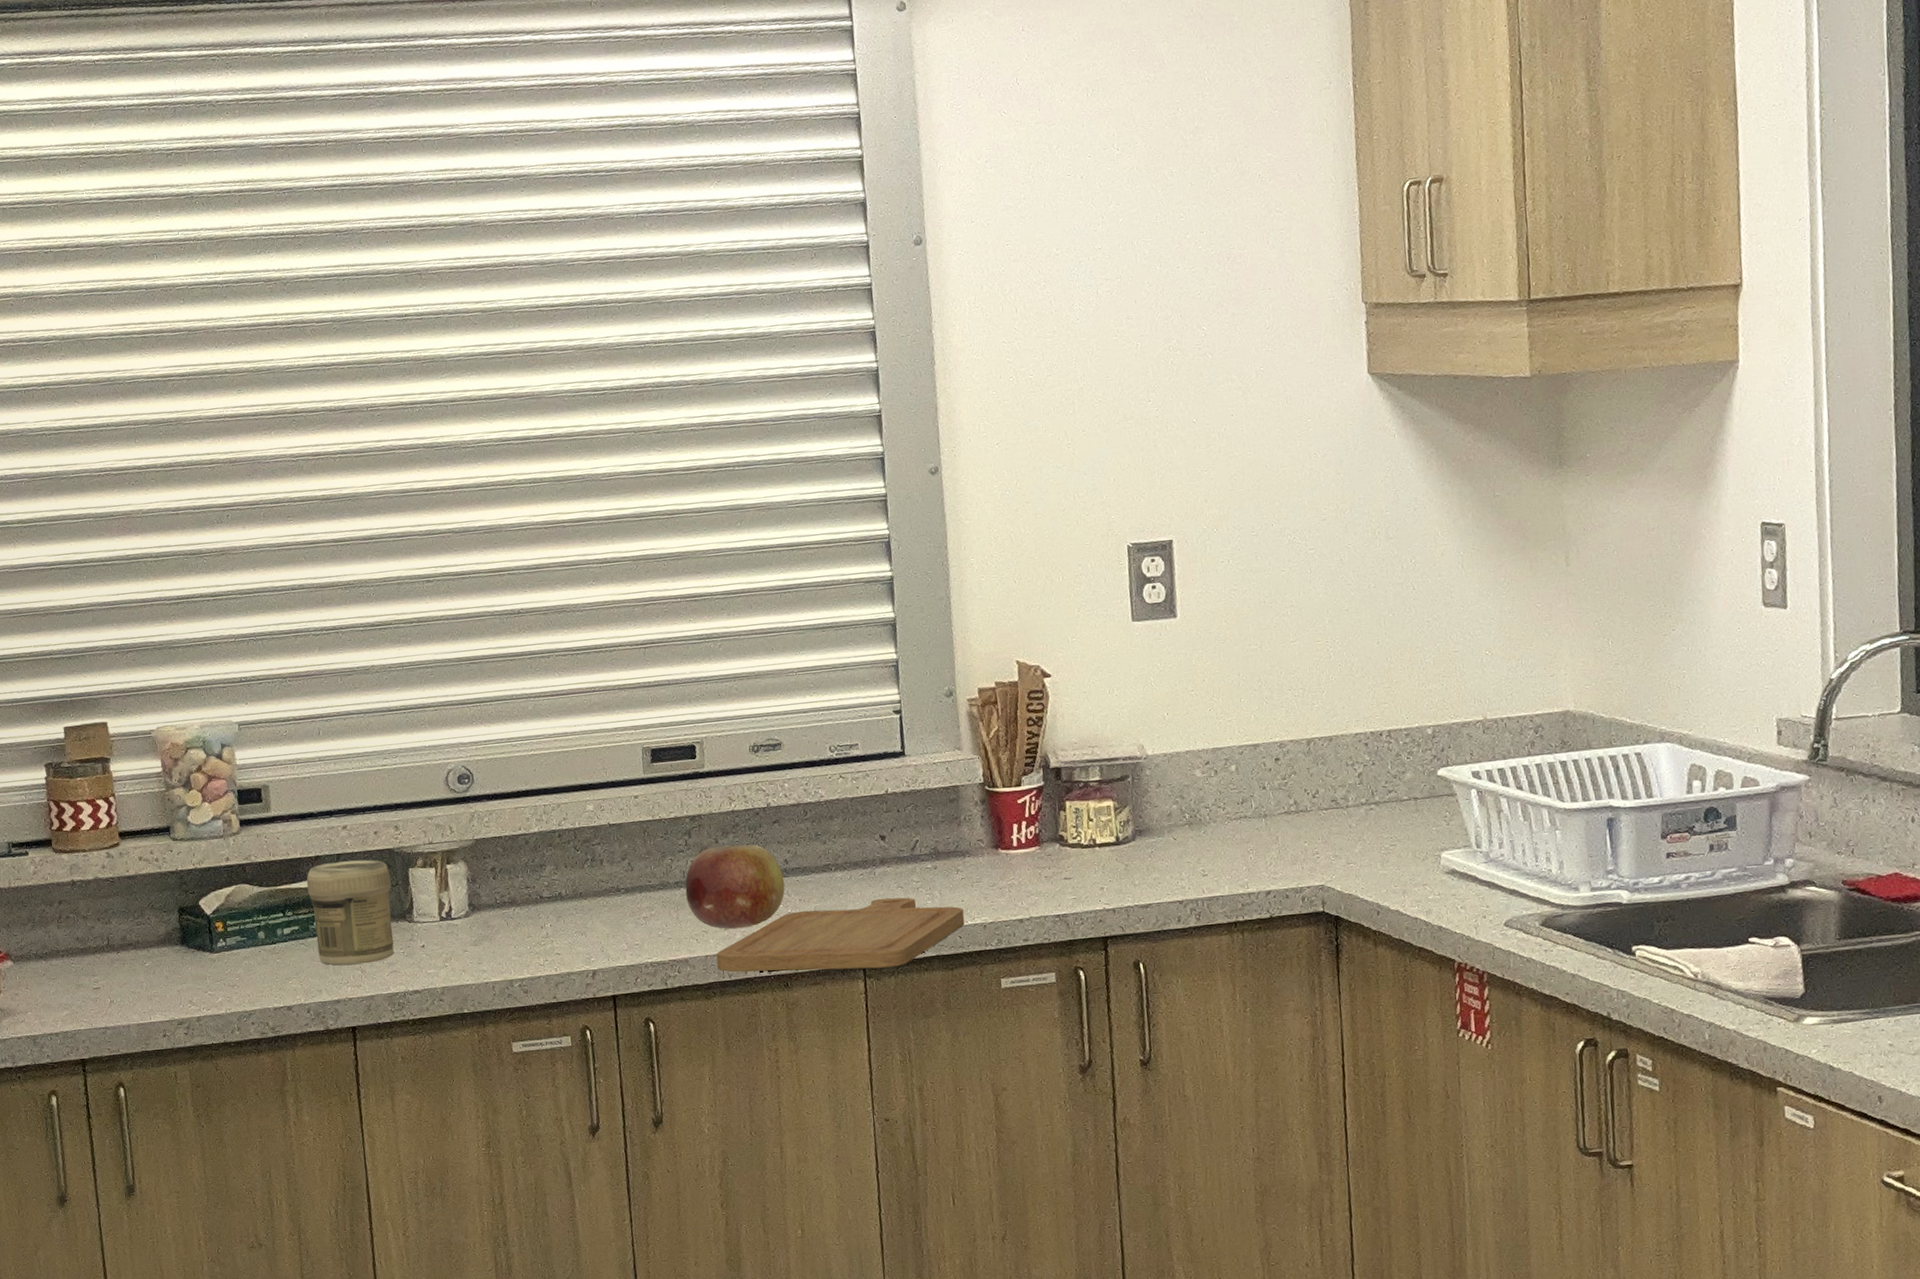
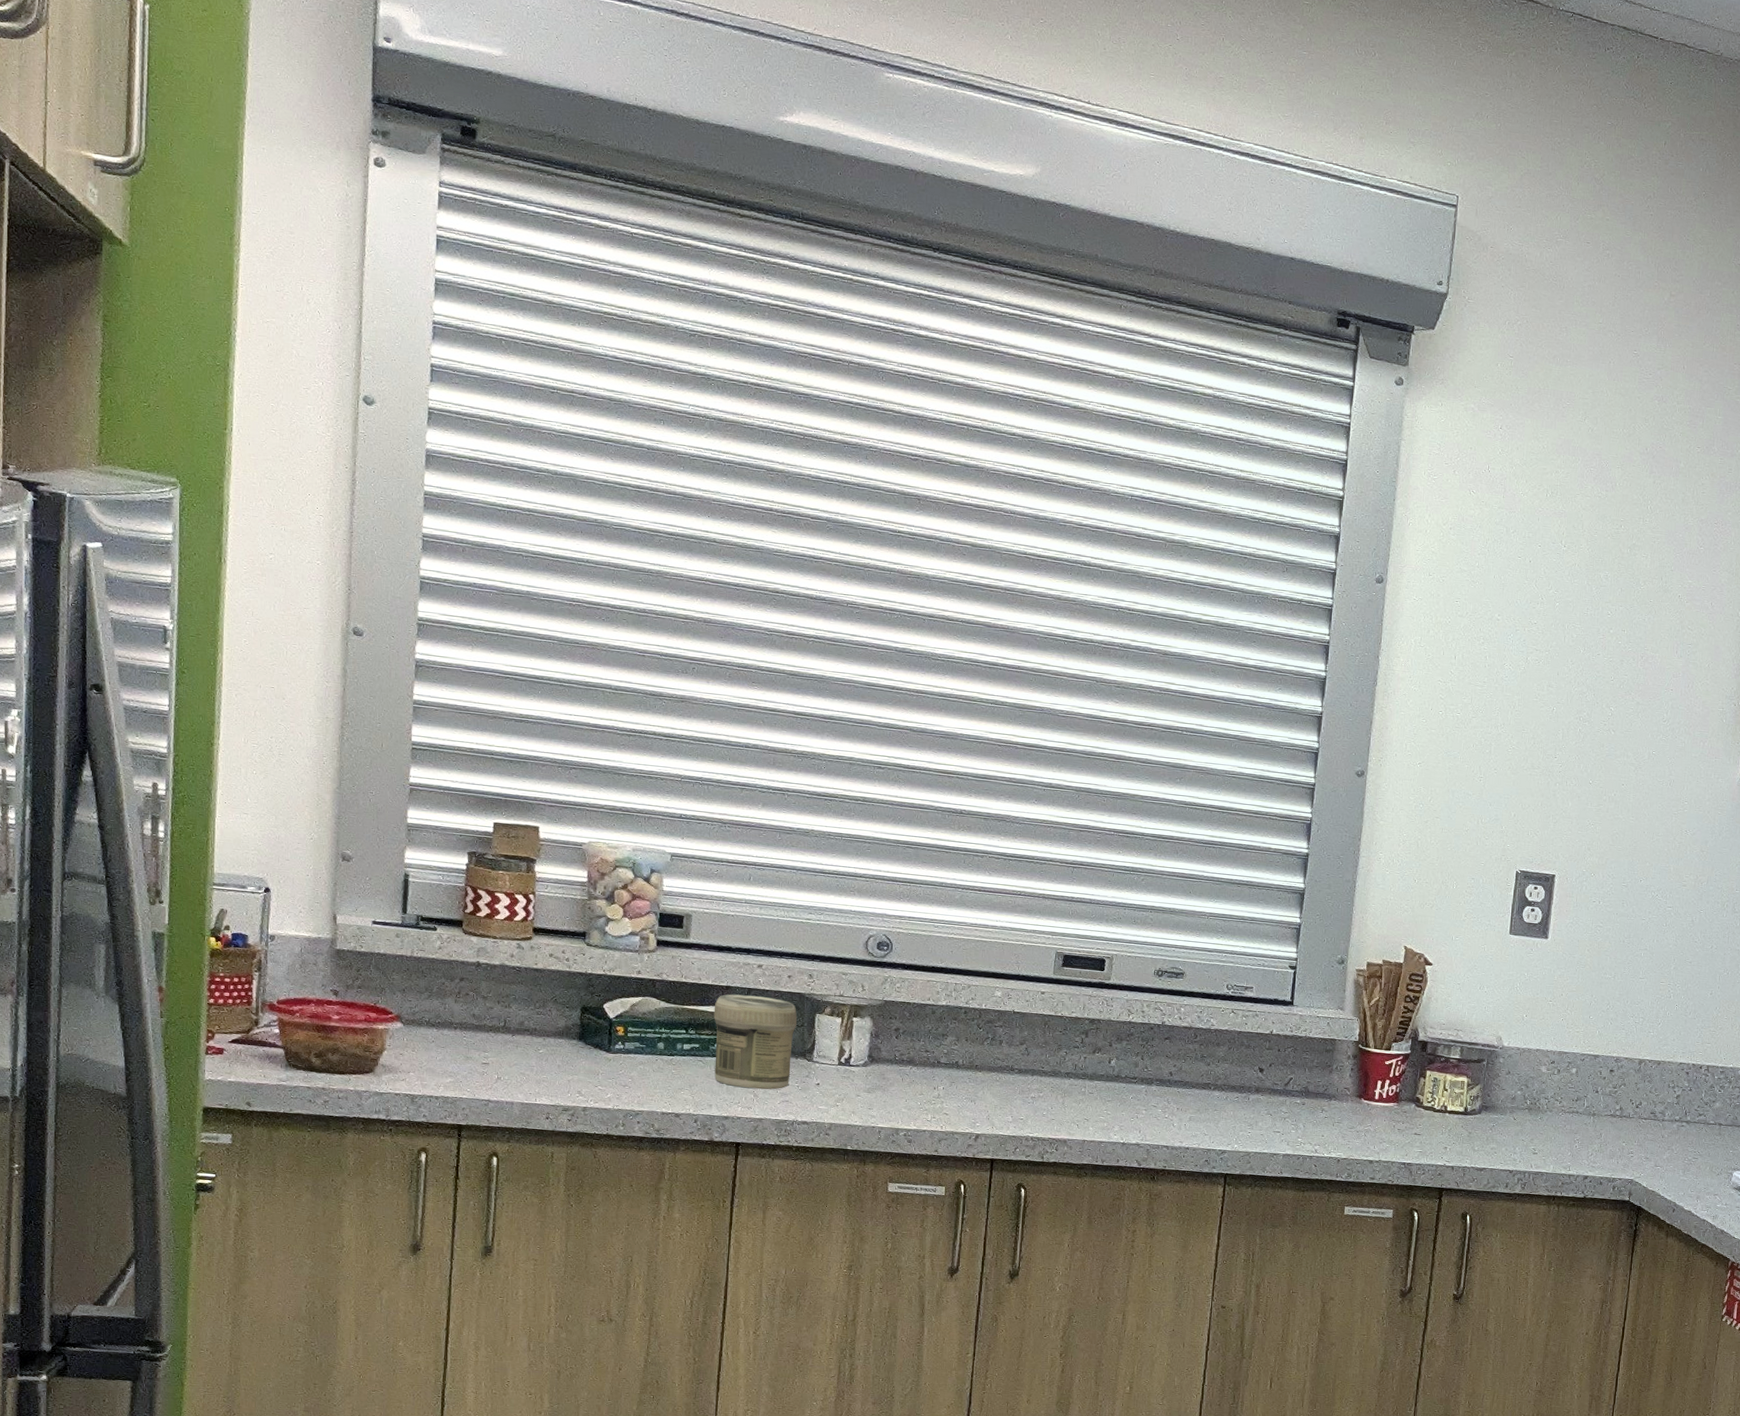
fruit: present [685,844,785,930] -> none [1074,1049,1167,1124]
chopping board: present [716,897,965,973] -> none [1092,1117,1322,1181]

